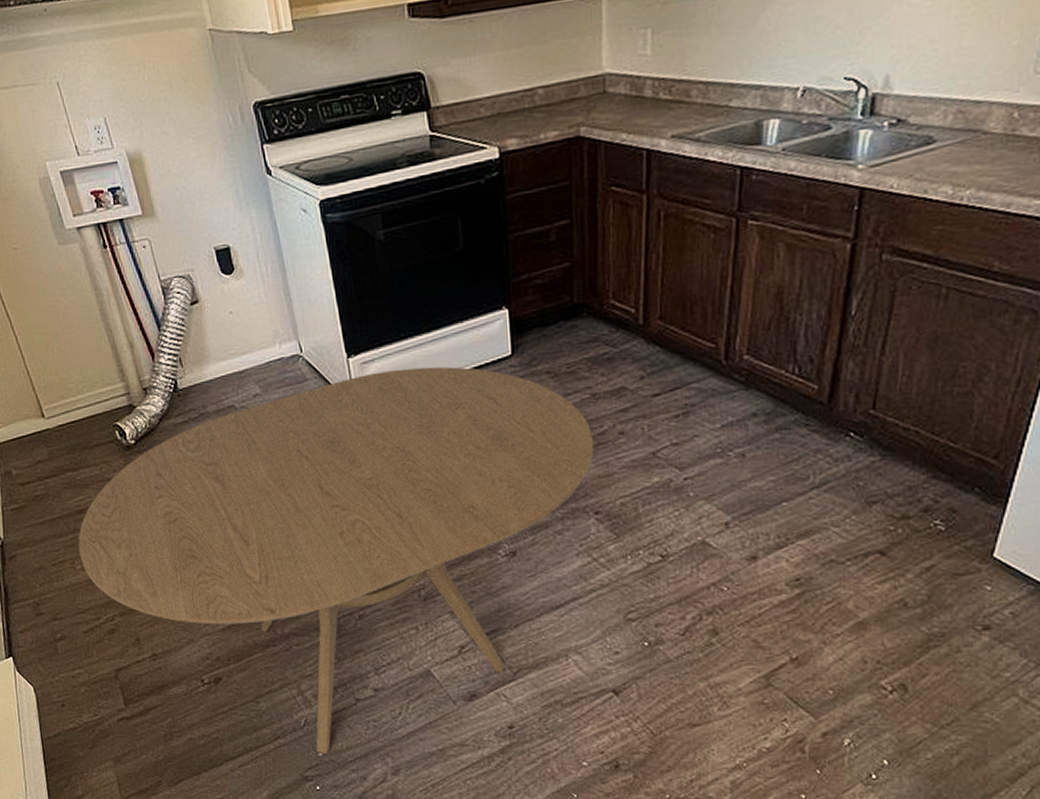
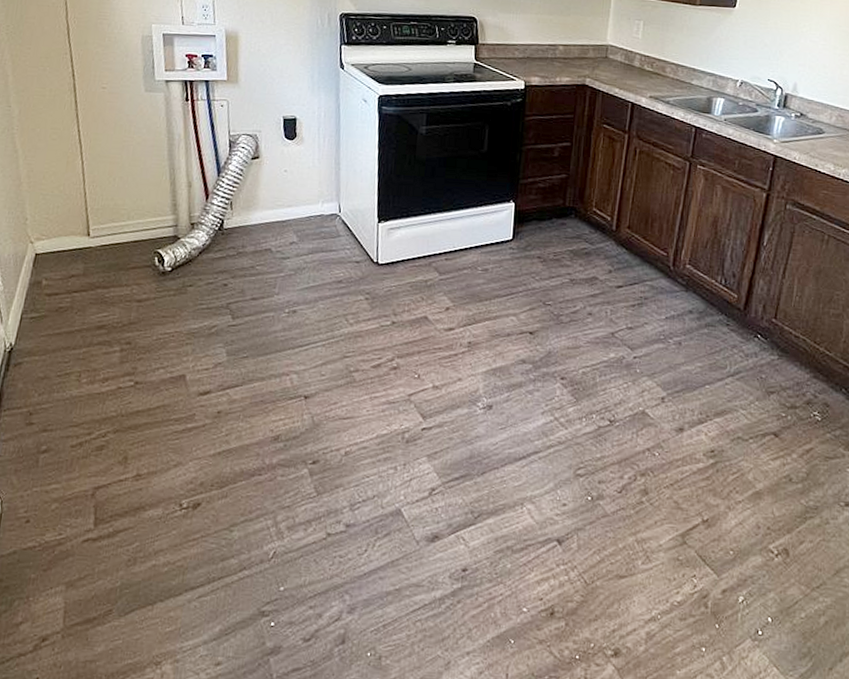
dining table: present [78,366,594,753] -> none [88,237,567,588]

